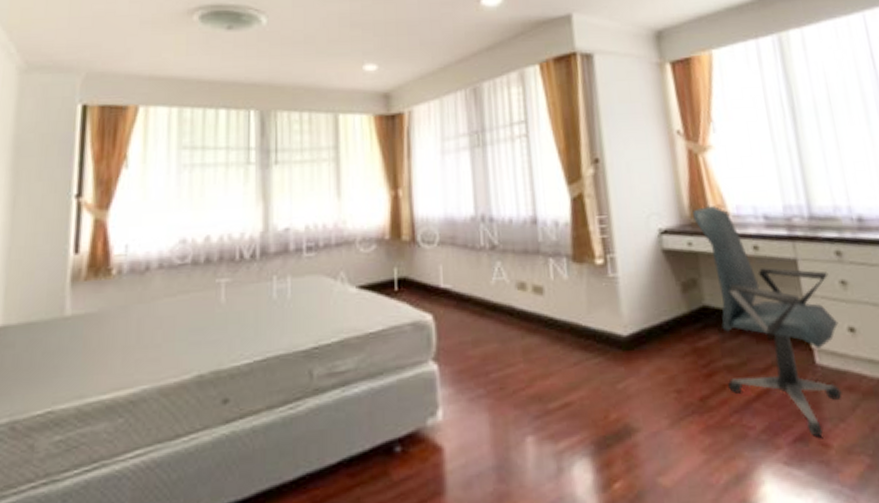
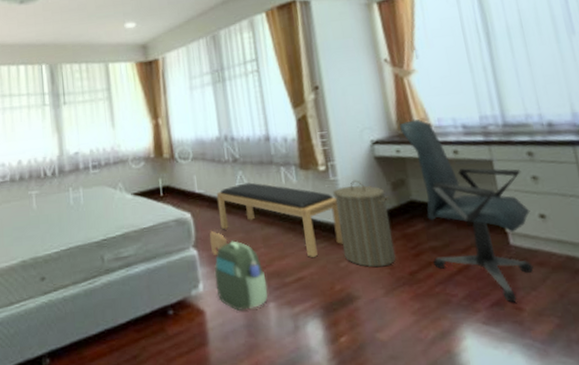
backpack: none [454,338,526,447] -> present [209,230,268,311]
bench: none [467,276,622,378] -> present [216,182,343,258]
laundry hamper: none [611,278,685,391] -> present [333,180,396,268]

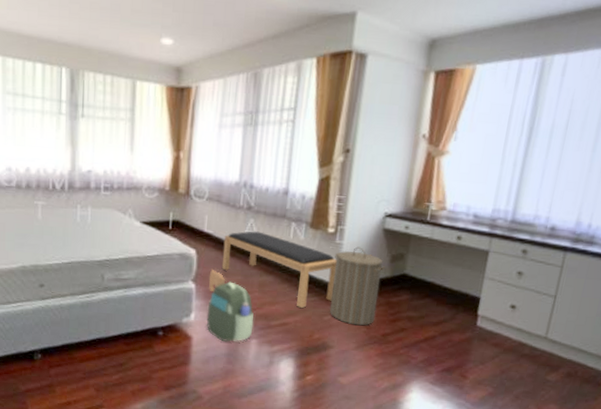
office chair: present [400,119,534,303] -> none [405,200,511,371]

